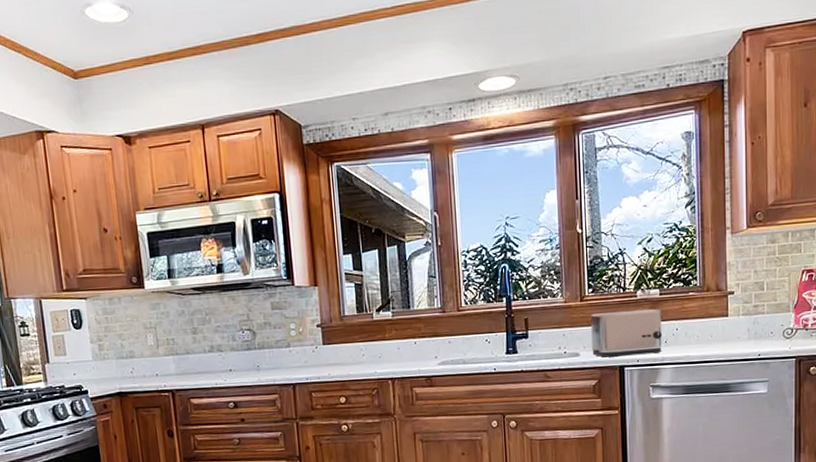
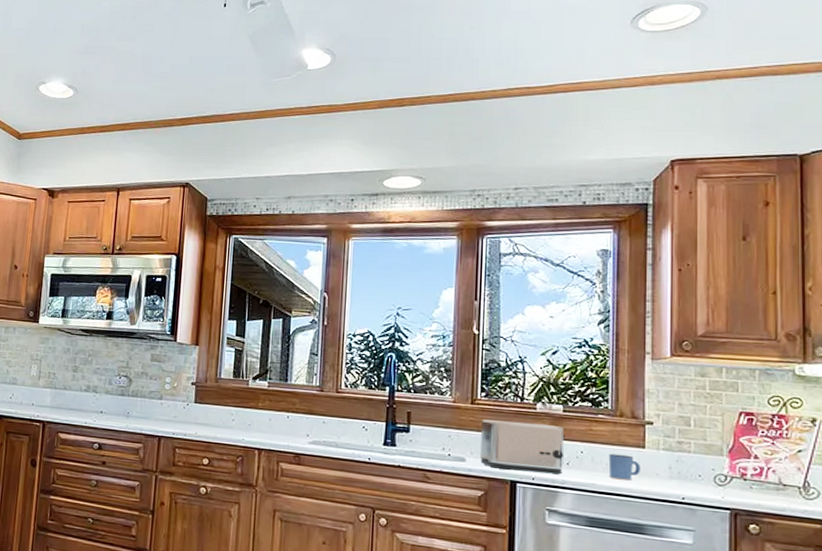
mug: none [699,325,725,349] -> present [608,453,641,482]

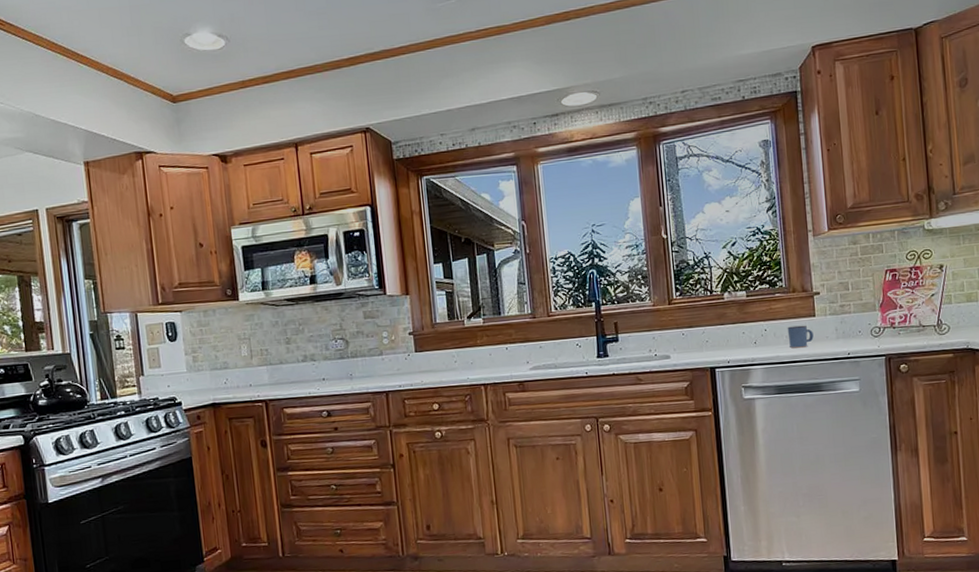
toaster: present [480,419,565,475] -> none [680,310,752,360]

